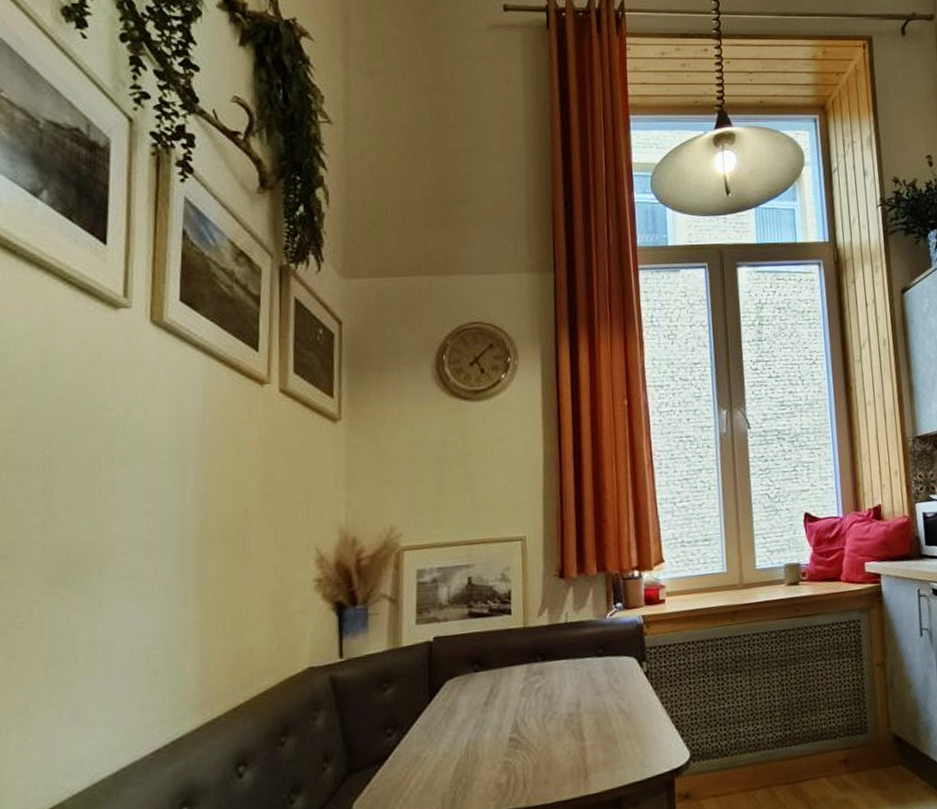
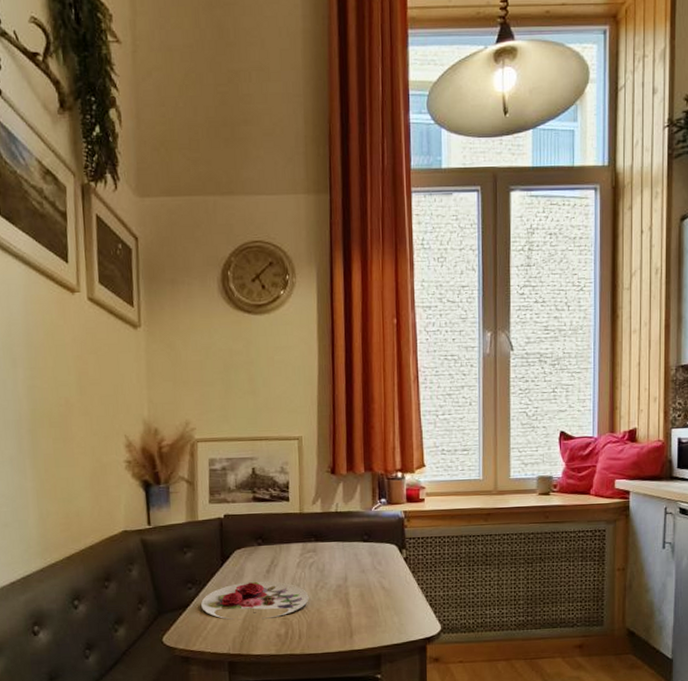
plate: none [402,715,535,772] -> present [200,581,309,620]

